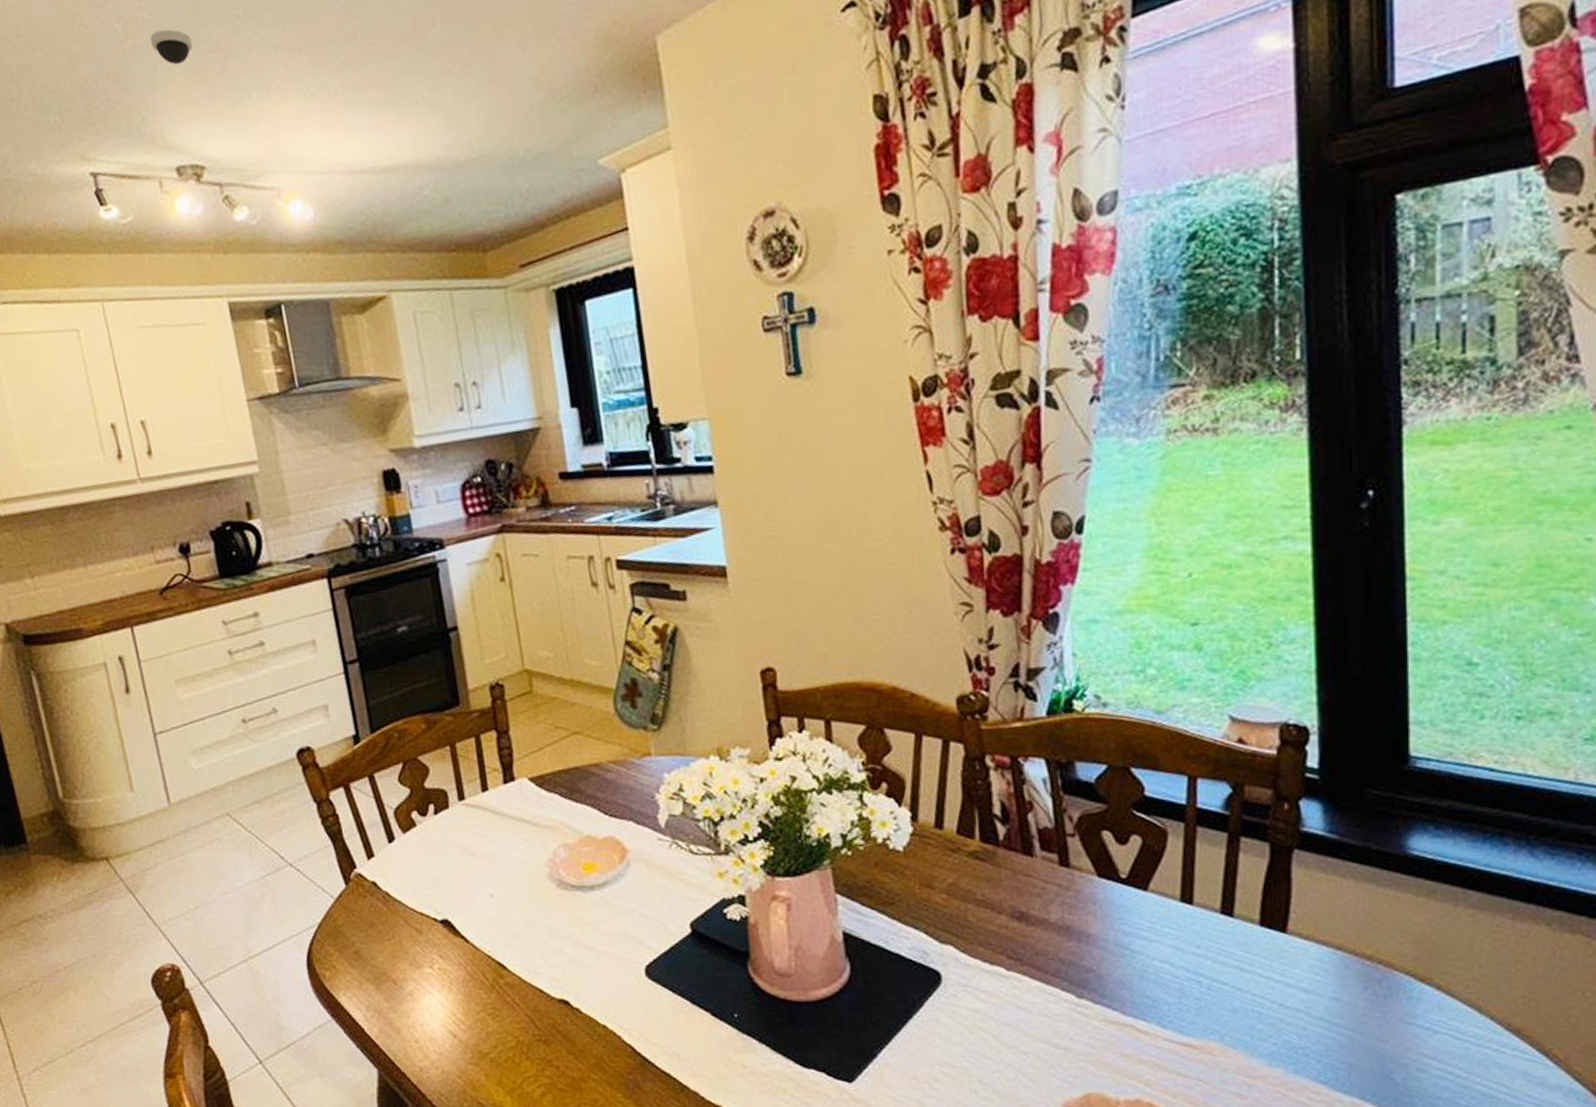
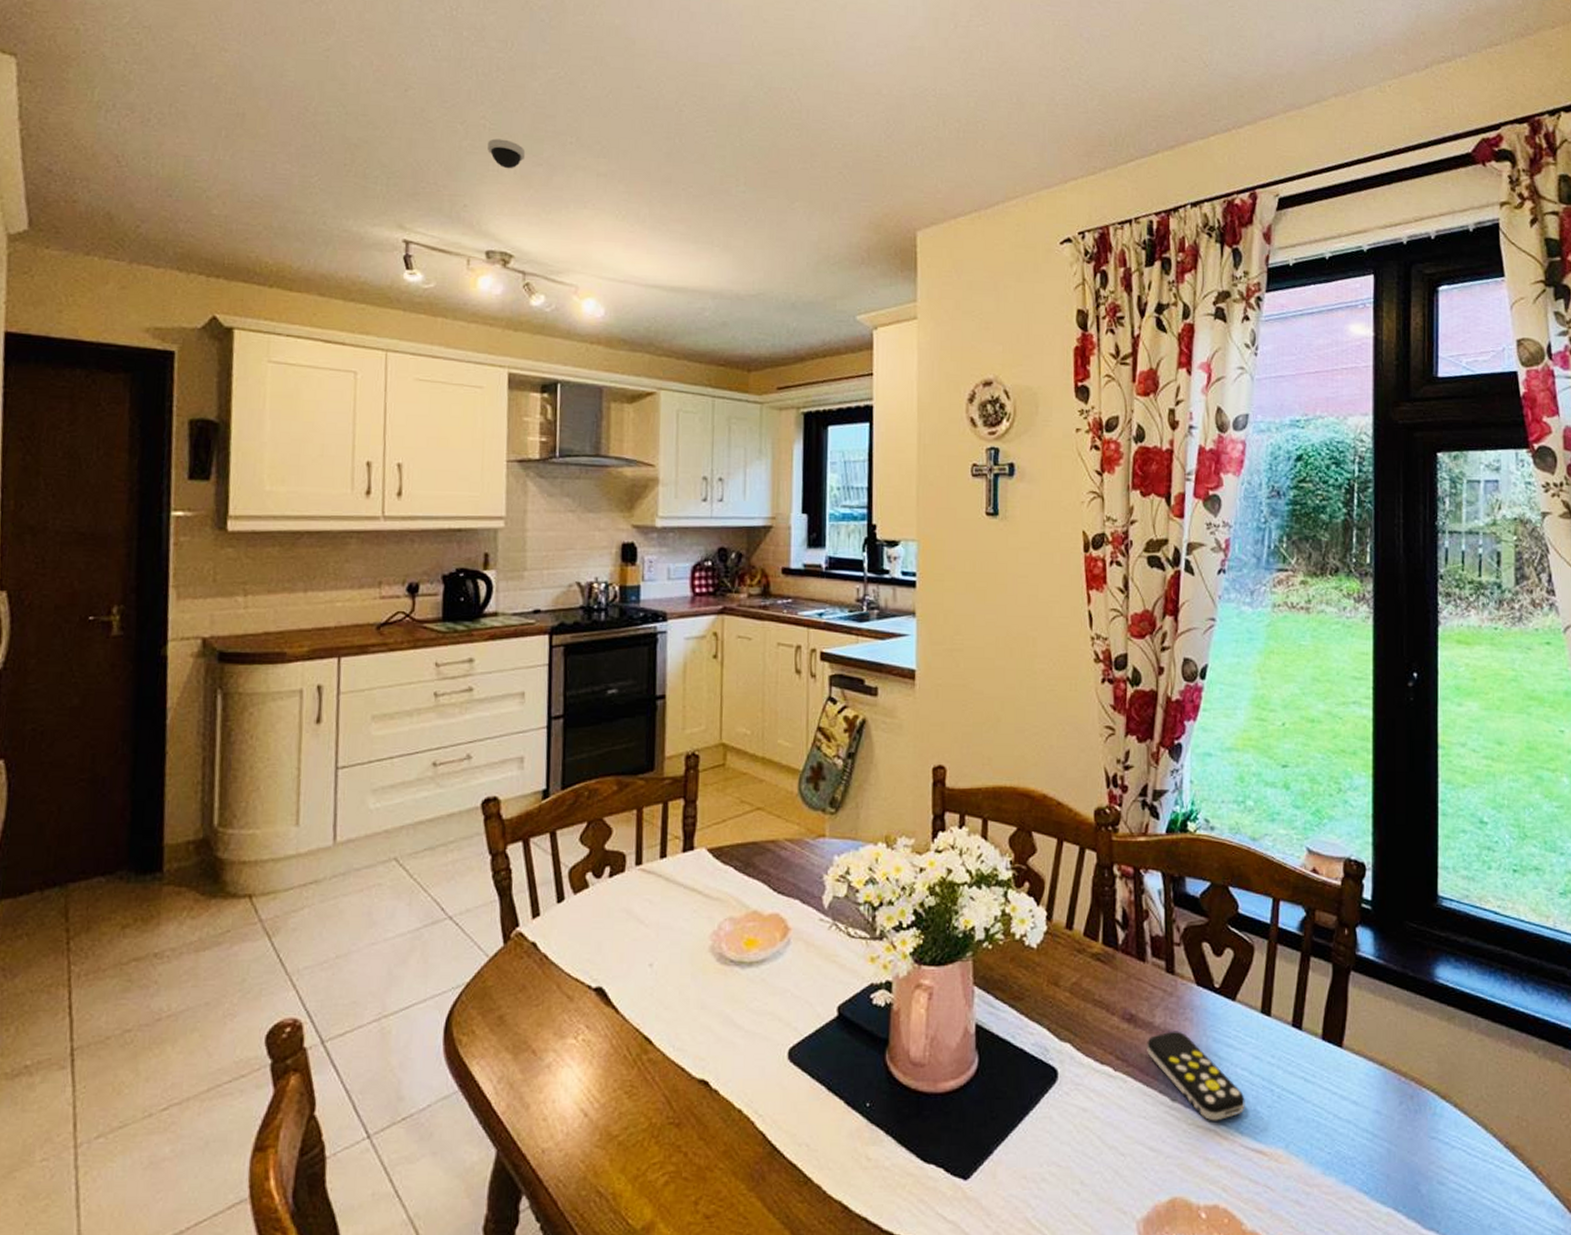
remote control: none [1043,926,1167,1016] -> present [1147,1031,1245,1121]

